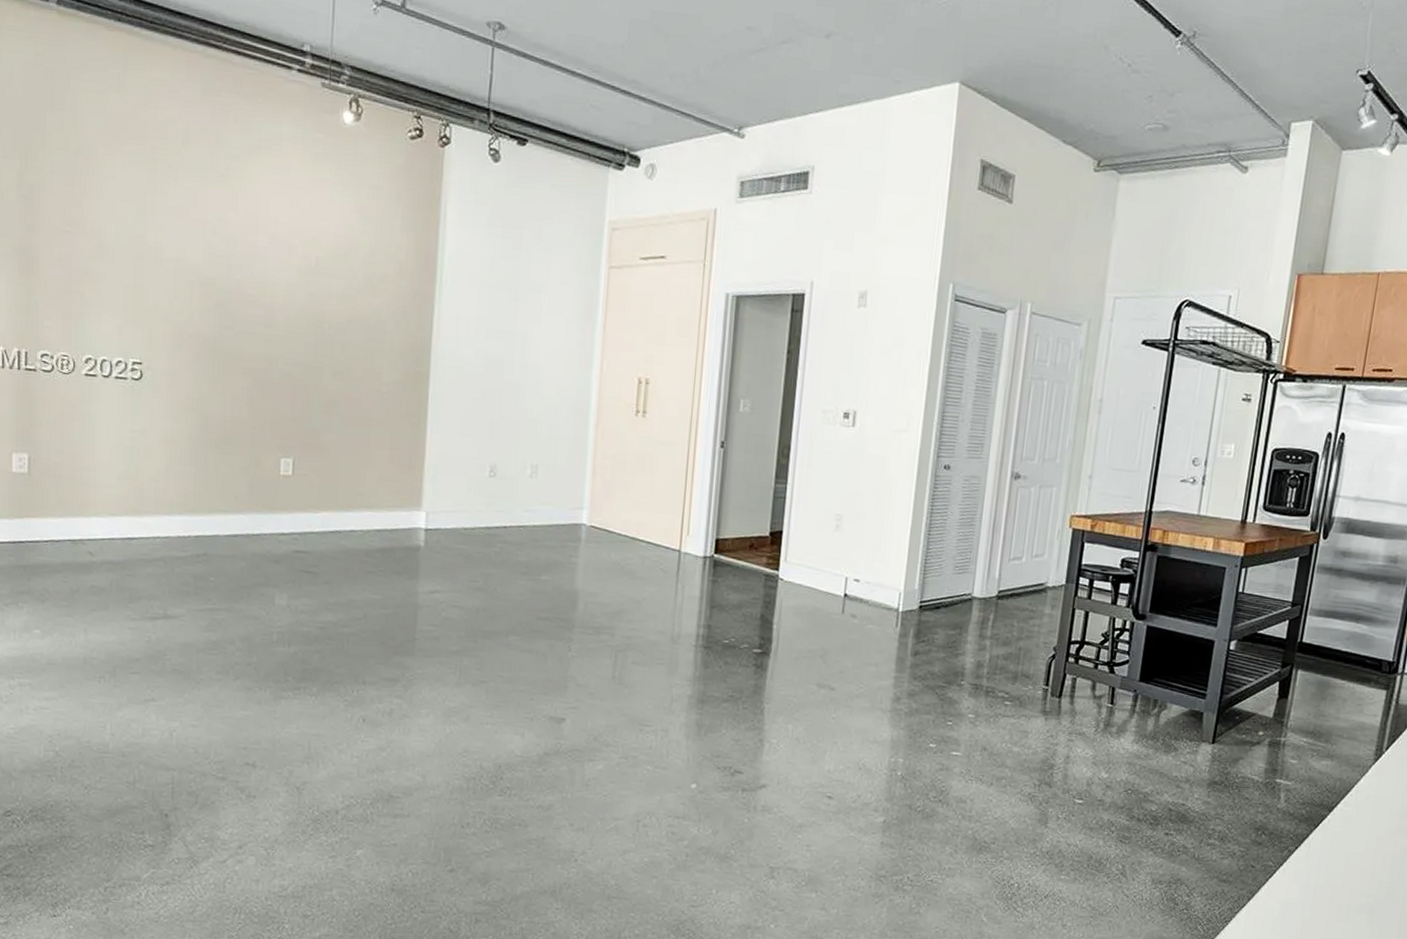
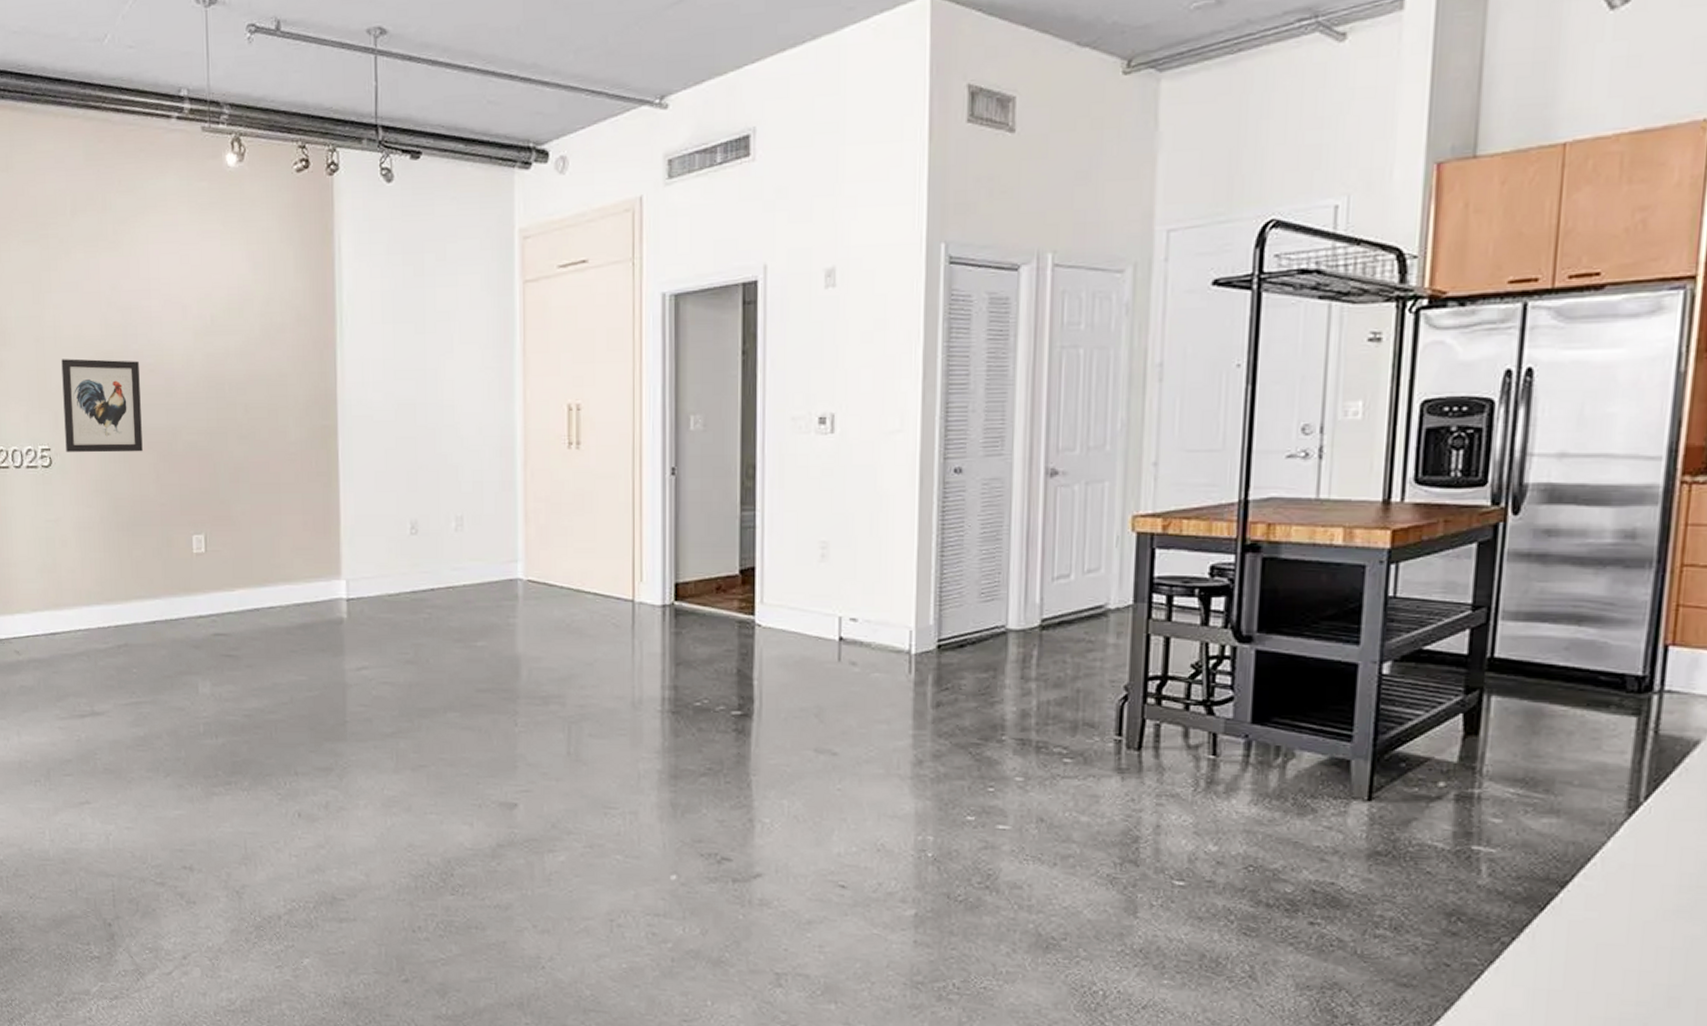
wall art: none [158,279,240,376] -> present [61,358,143,453]

